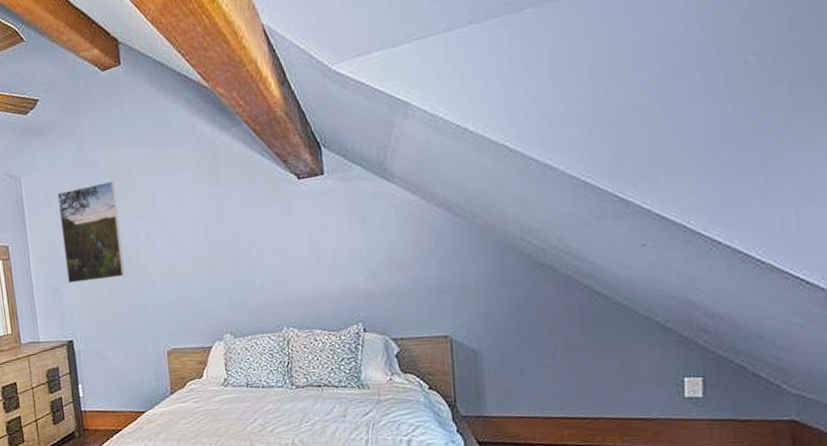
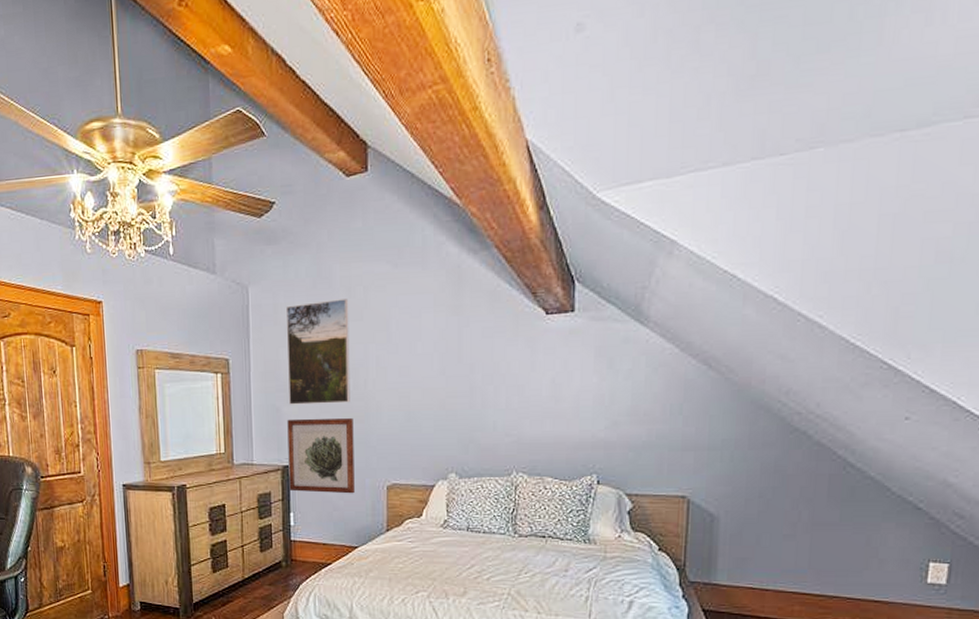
wall art: none [68,291,137,365] -> present [287,418,355,494]

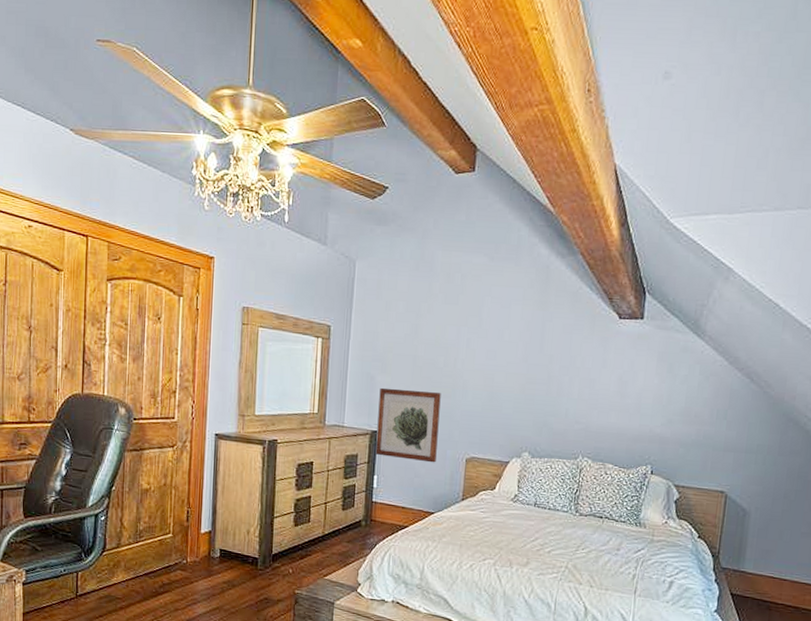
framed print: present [285,299,350,405] -> none [383,282,447,379]

